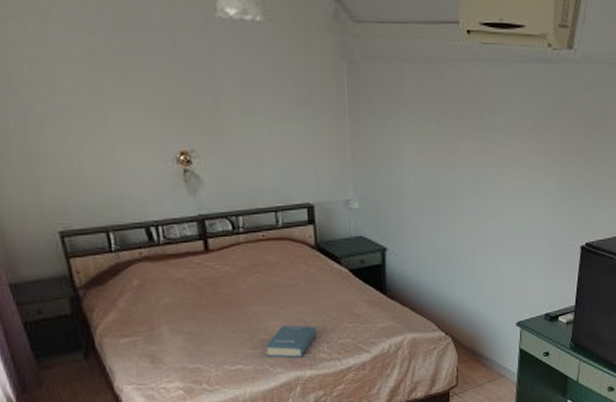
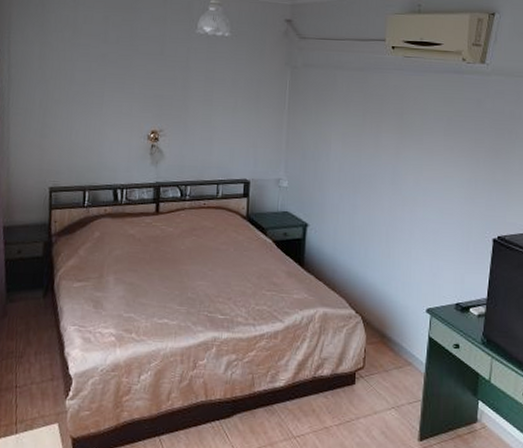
hardback book: present [266,325,316,358] -> none [191,286,237,319]

